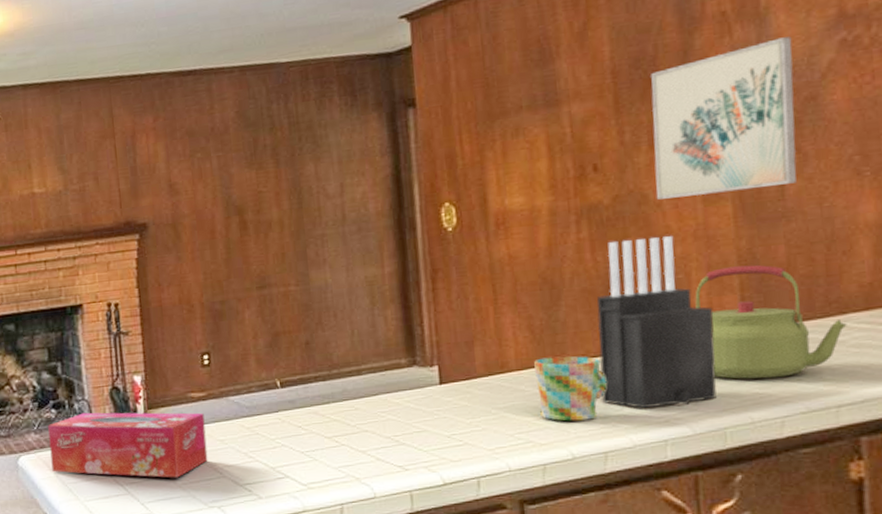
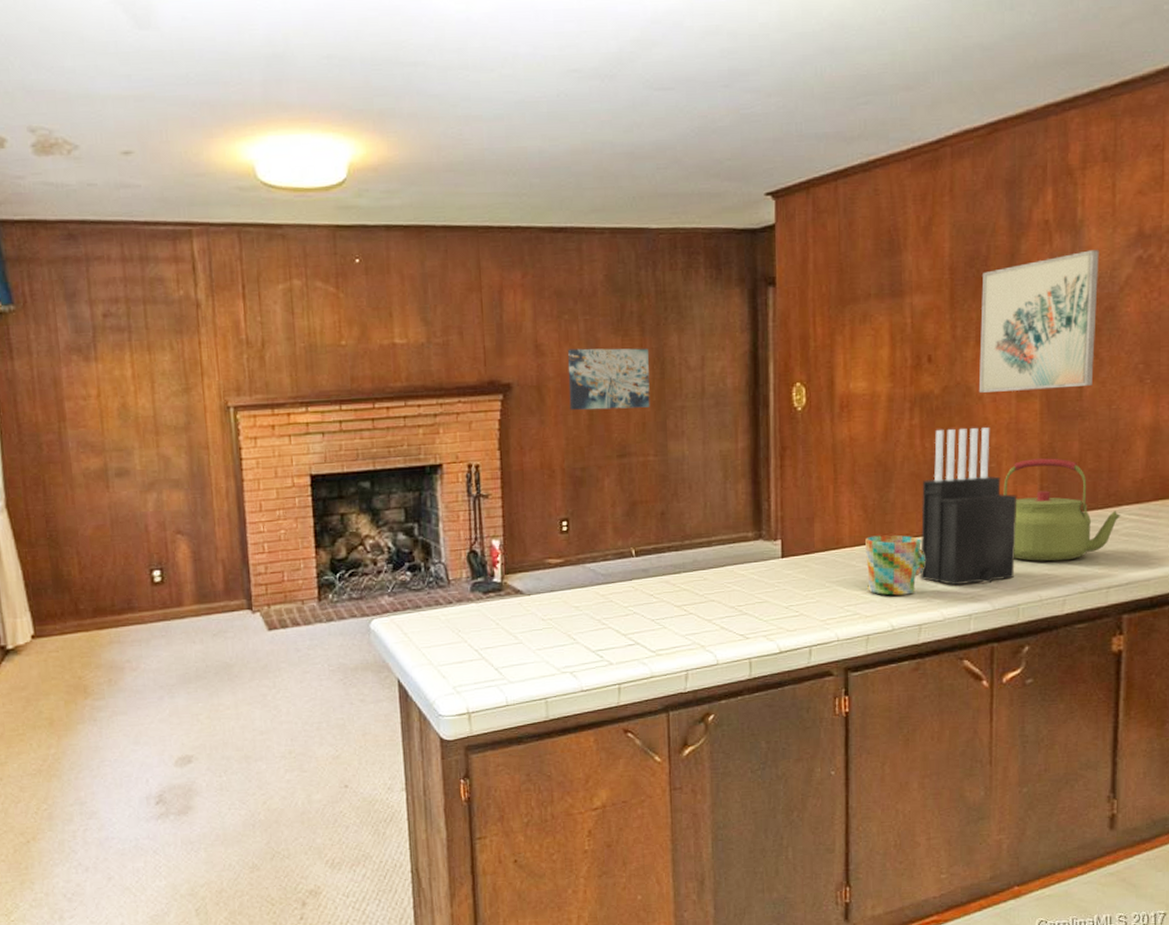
tissue box: present [48,412,208,478] -> none [402,576,563,644]
wall art: none [202,179,289,245] -> present [568,348,650,410]

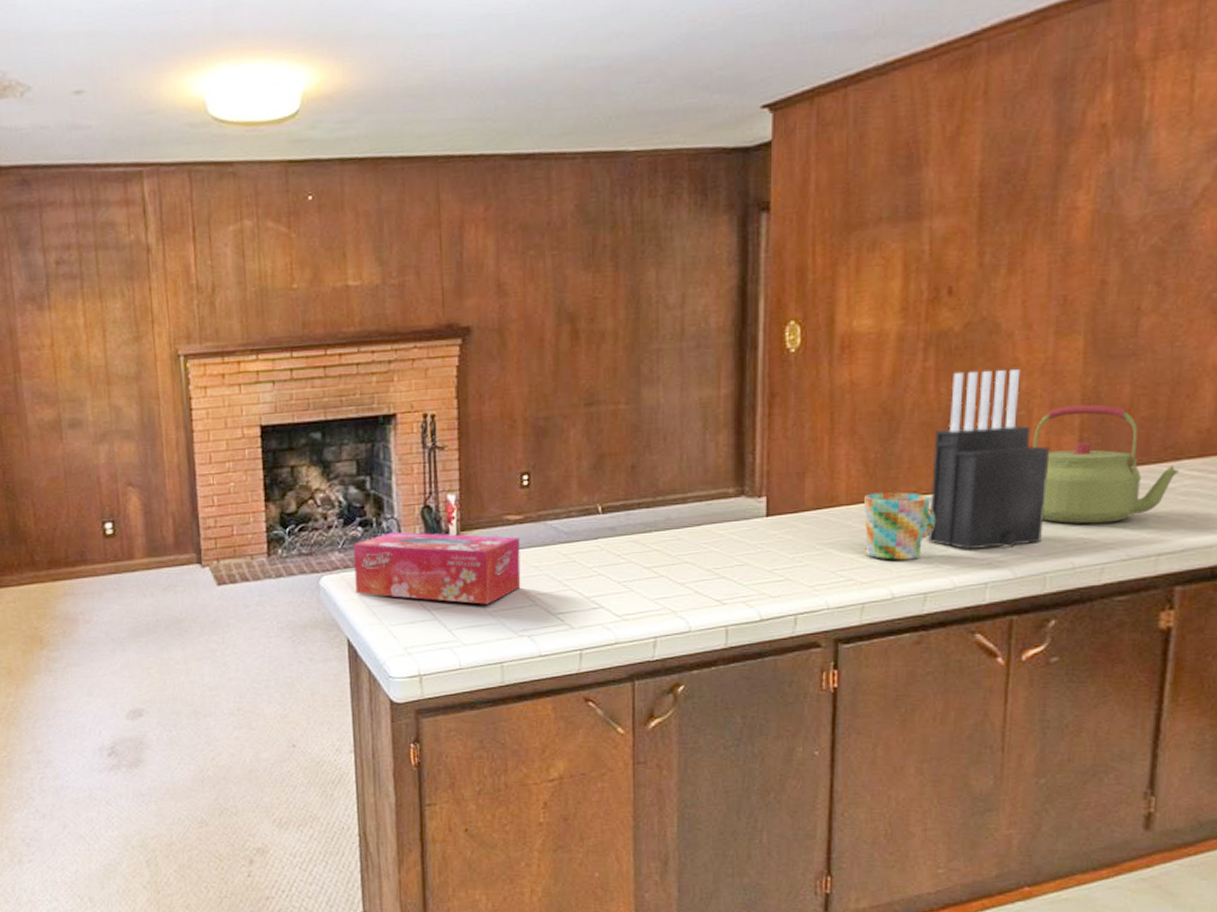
tissue box: none [402,576,563,644] -> present [353,532,521,605]
wall art: present [568,348,650,410] -> none [532,285,623,355]
wall art: present [978,250,1099,393] -> none [1008,156,1170,329]

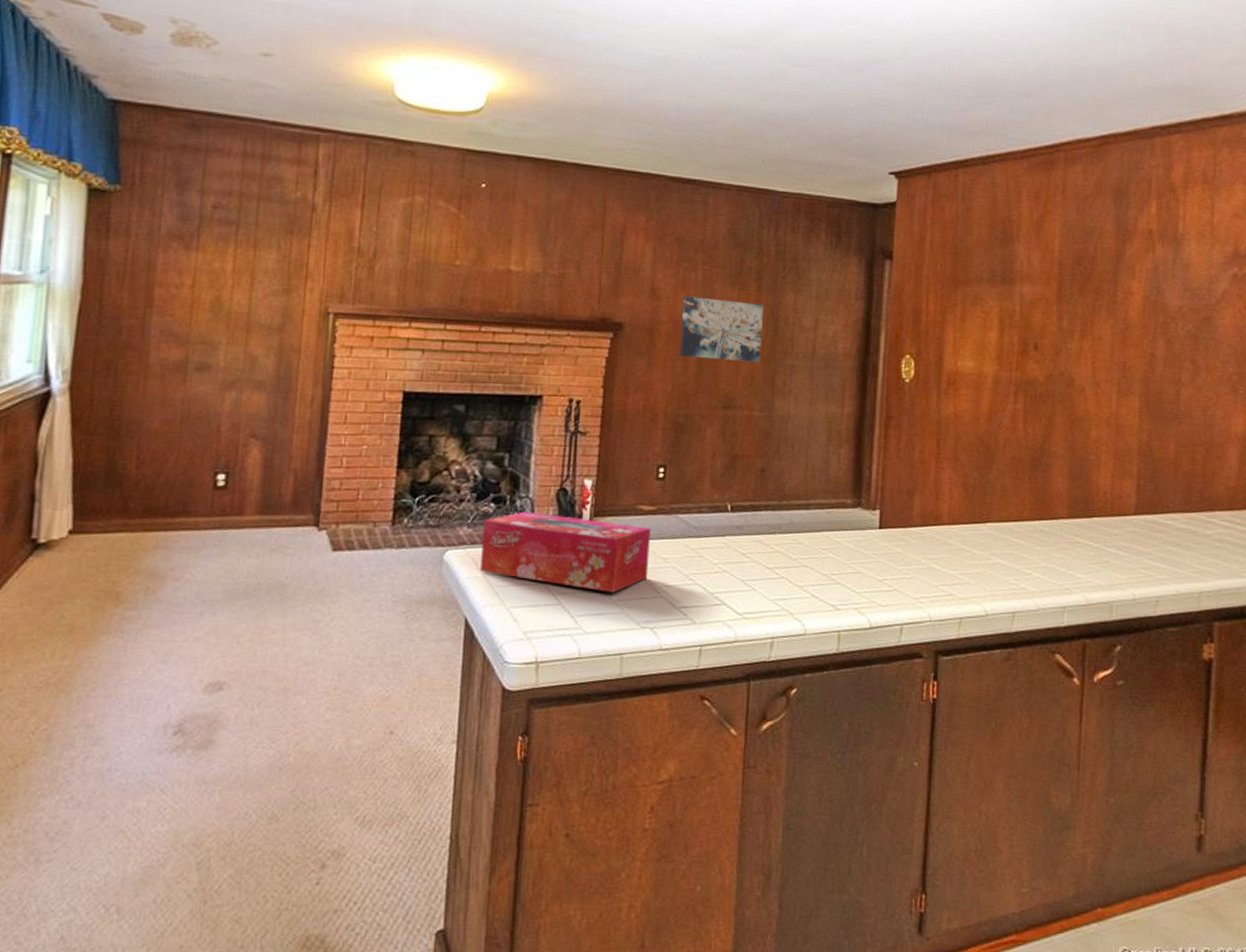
wall art: none [532,285,623,355] -> present [679,296,763,362]
mug: present [864,492,935,560] -> none [963,515,1022,580]
knife block: present [928,369,1050,550] -> none [1017,417,1115,576]
kettle: present [1033,404,1179,524] -> none [1101,455,1214,561]

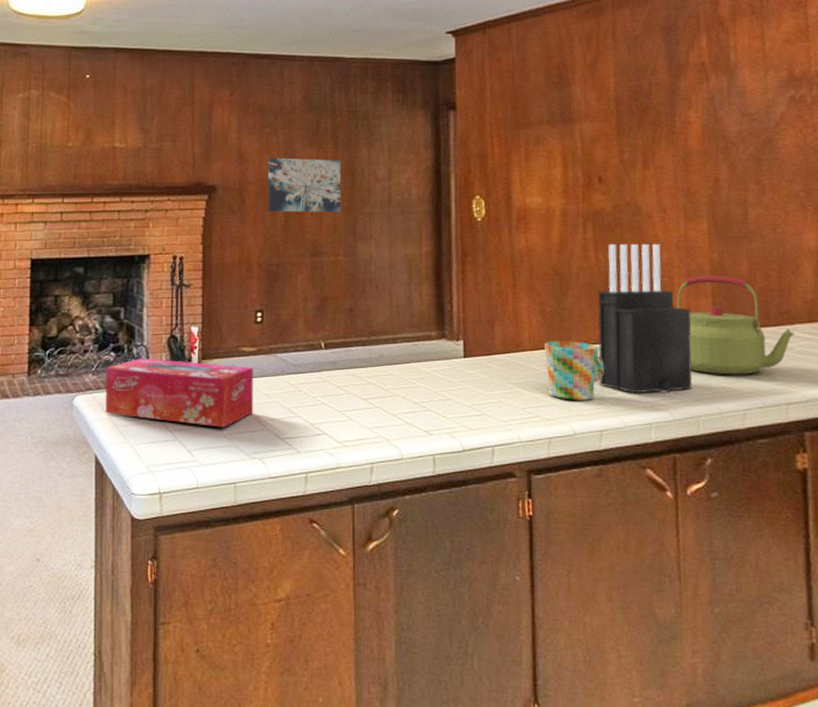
mug: none [963,515,1022,580] -> present [544,341,604,400]
knife block: none [1017,417,1115,576] -> present [597,244,692,394]
kettle: none [1101,455,1214,561] -> present [676,275,795,375]

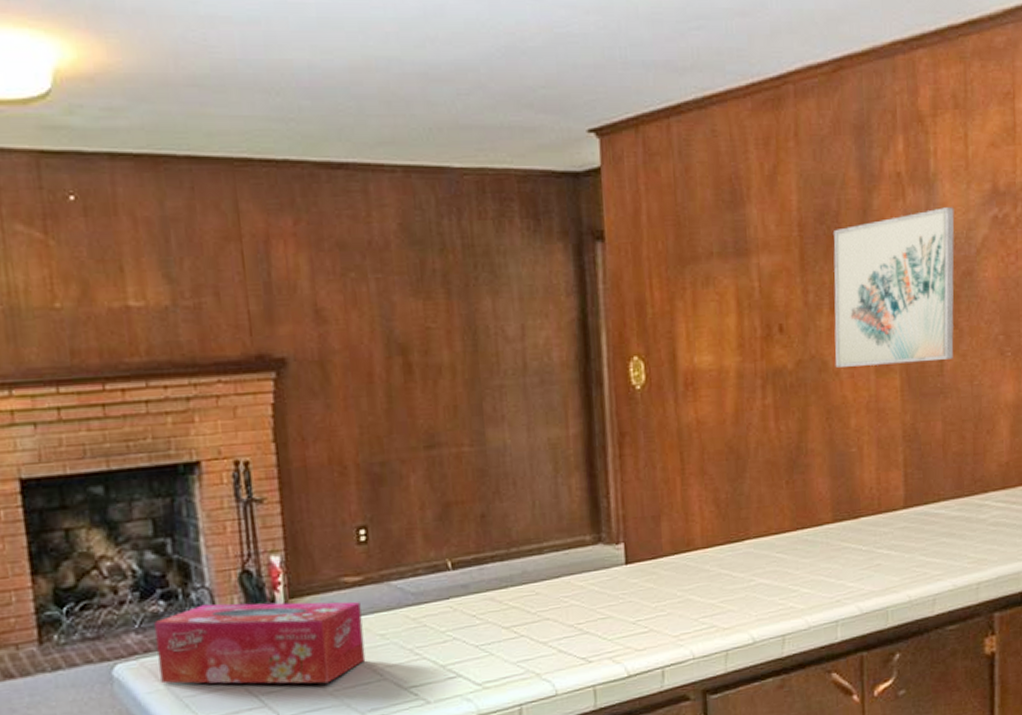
wall art: present [267,157,341,212] -> none [357,314,462,391]
mug: present [544,341,604,400] -> none [719,532,786,603]
knife block: present [597,244,692,394] -> none [779,407,881,589]
wall art: none [646,89,757,212] -> present [833,207,955,367]
kettle: present [676,275,795,375] -> none [866,440,988,557]

